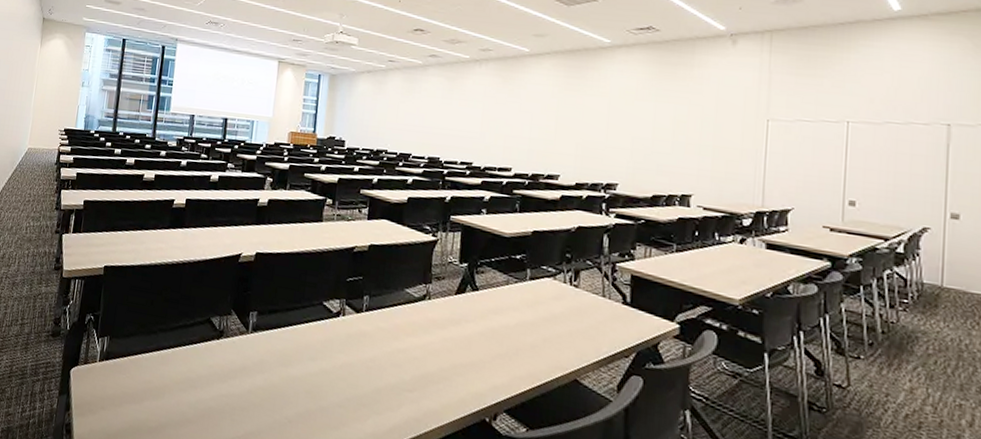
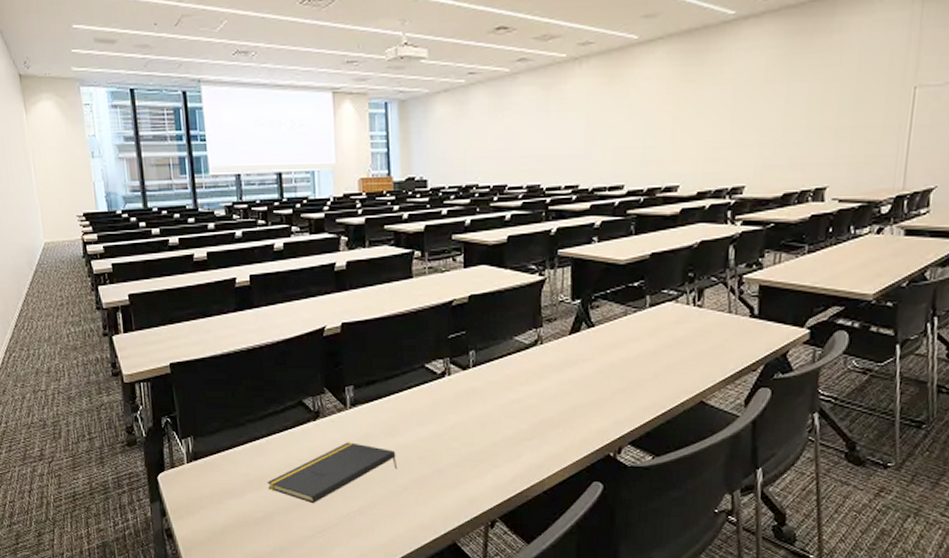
notepad: none [165,365,286,422] -> present [267,442,398,504]

